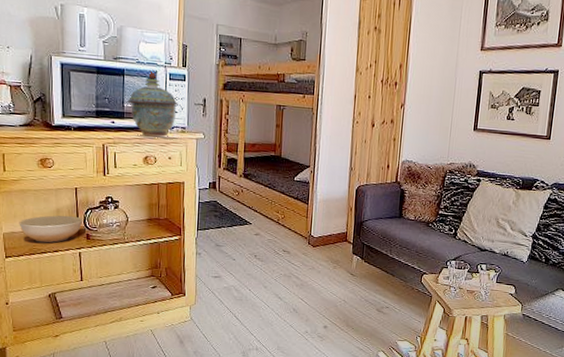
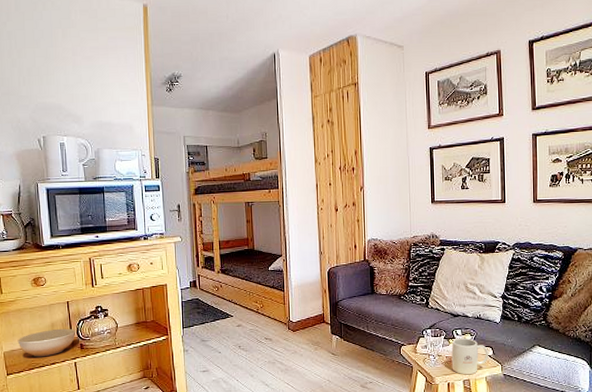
decorative jar: present [127,69,178,138] -> none [108,184,155,246]
mug: none [471,272,511,311] -> present [451,337,488,375]

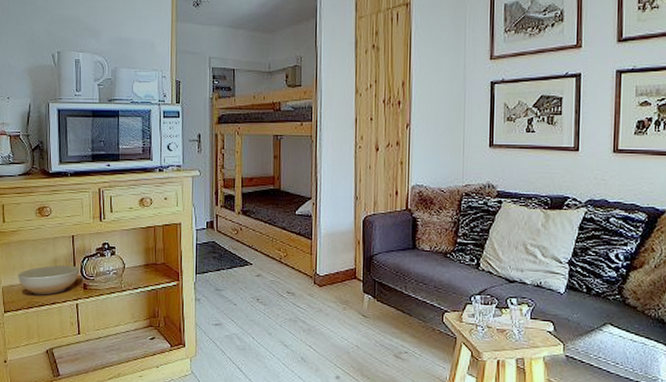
mug: present [451,337,488,375] -> none [503,308,548,353]

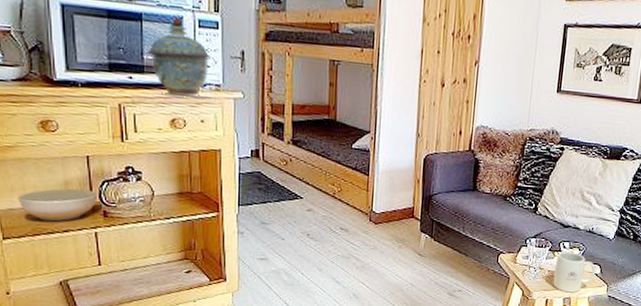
decorative jar: none [122,108,173,178] -> present [147,14,211,97]
mug: none [503,308,548,353] -> present [553,251,596,293]

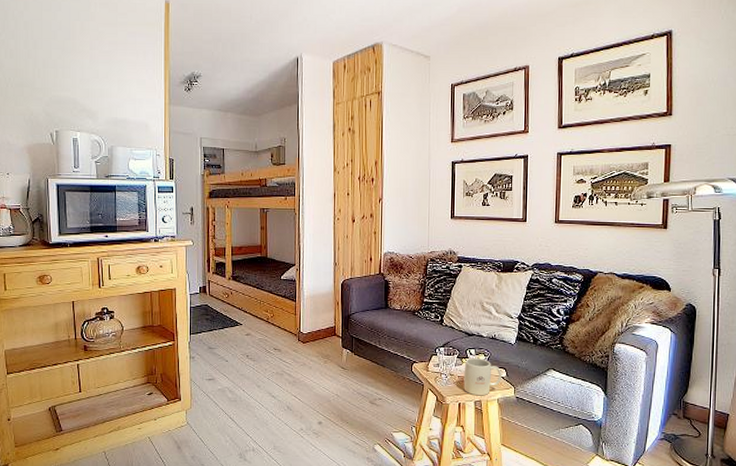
bowl: present [17,188,97,222] -> none [19,329,79,357]
decorative jar: present [147,14,211,97] -> none [119,184,167,247]

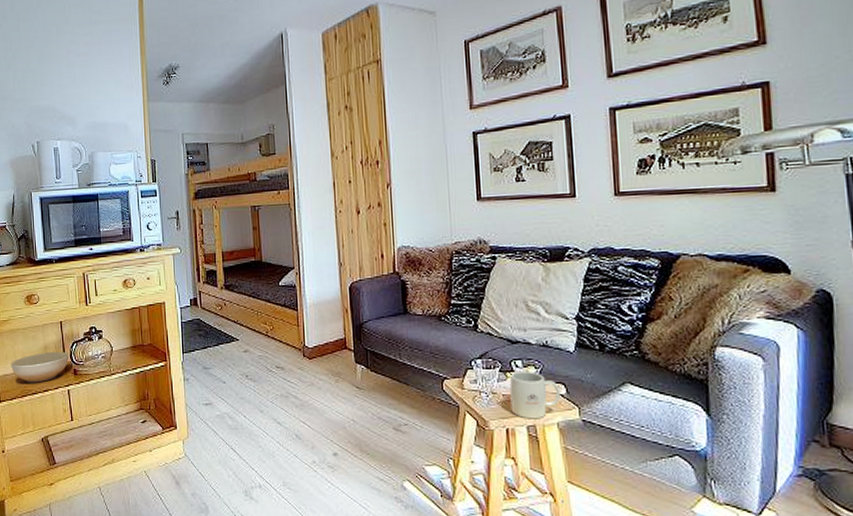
bowl: none [19,329,79,357] -> present [10,351,69,383]

